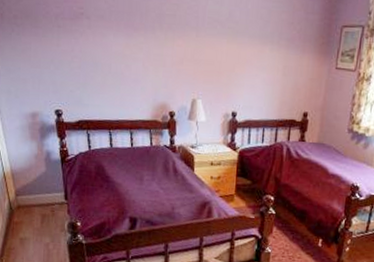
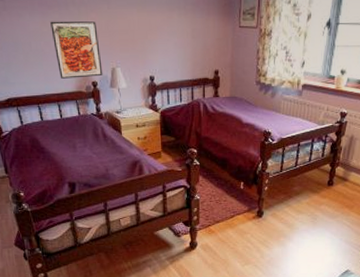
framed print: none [134,44,183,107] -> present [50,21,103,79]

